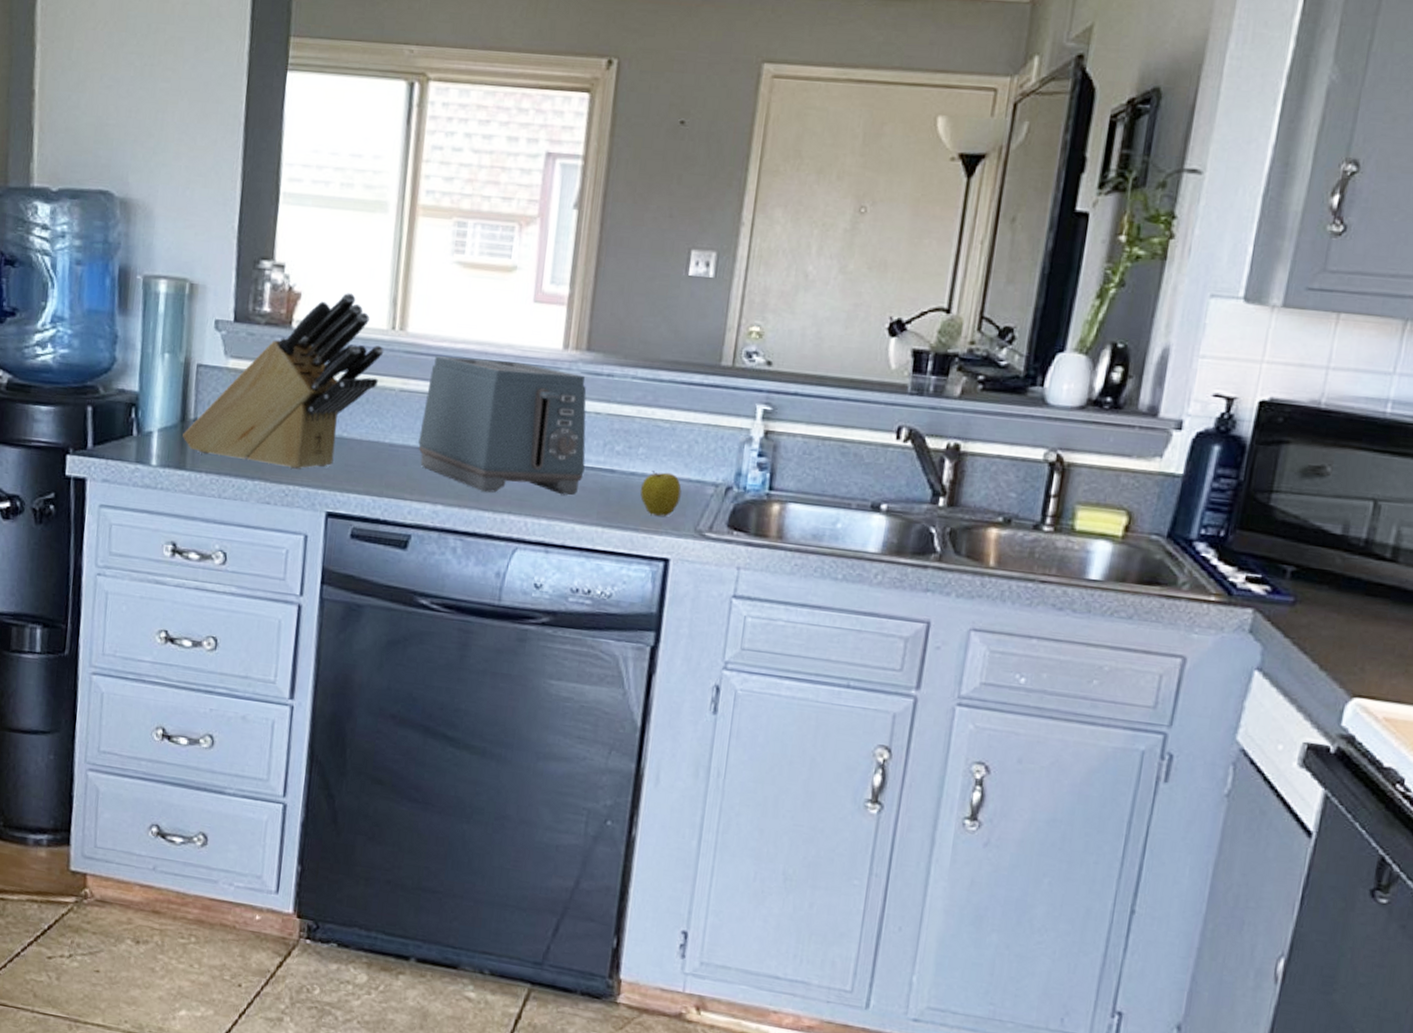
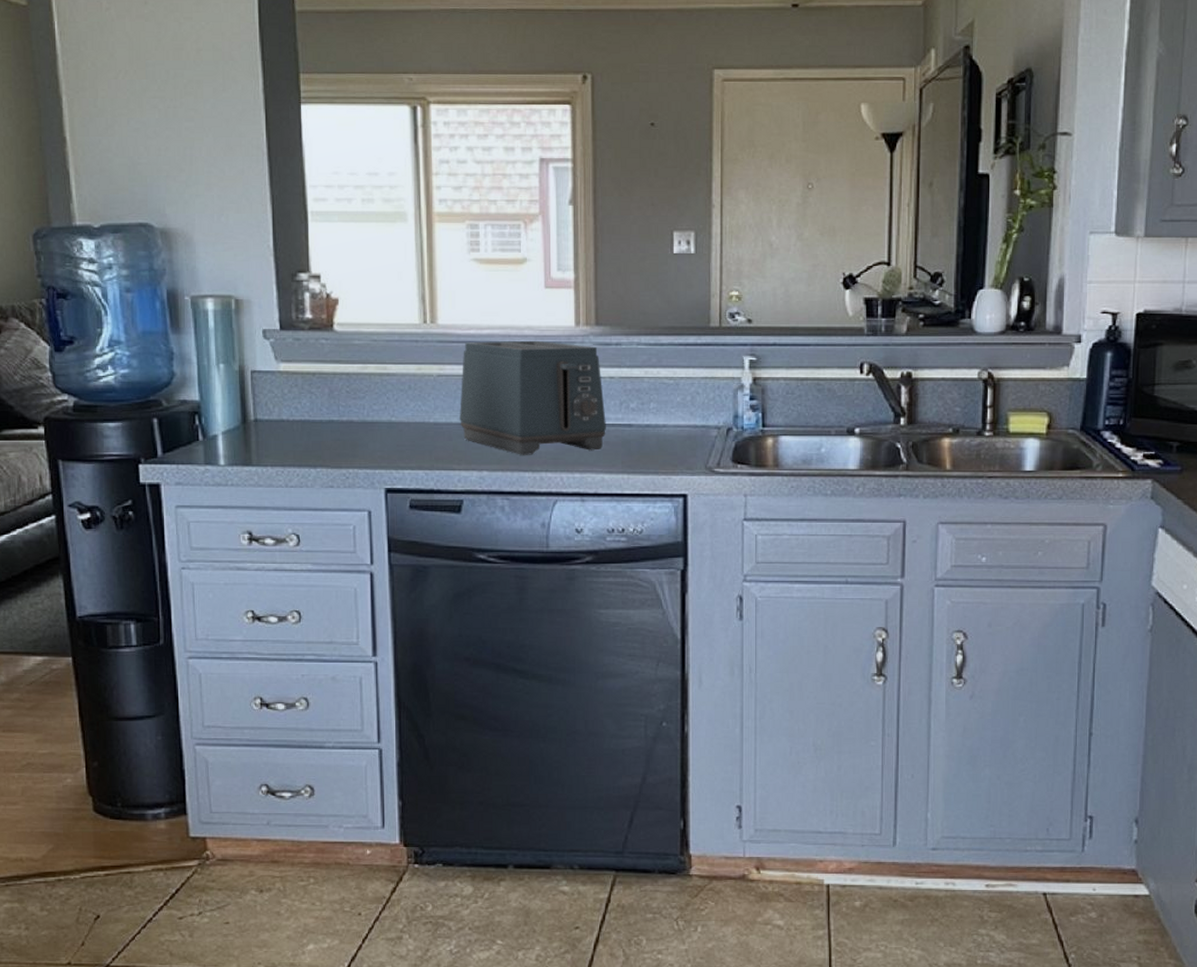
knife block: present [182,293,384,470] -> none [246,295,419,455]
apple: present [640,471,682,516] -> none [656,421,690,459]

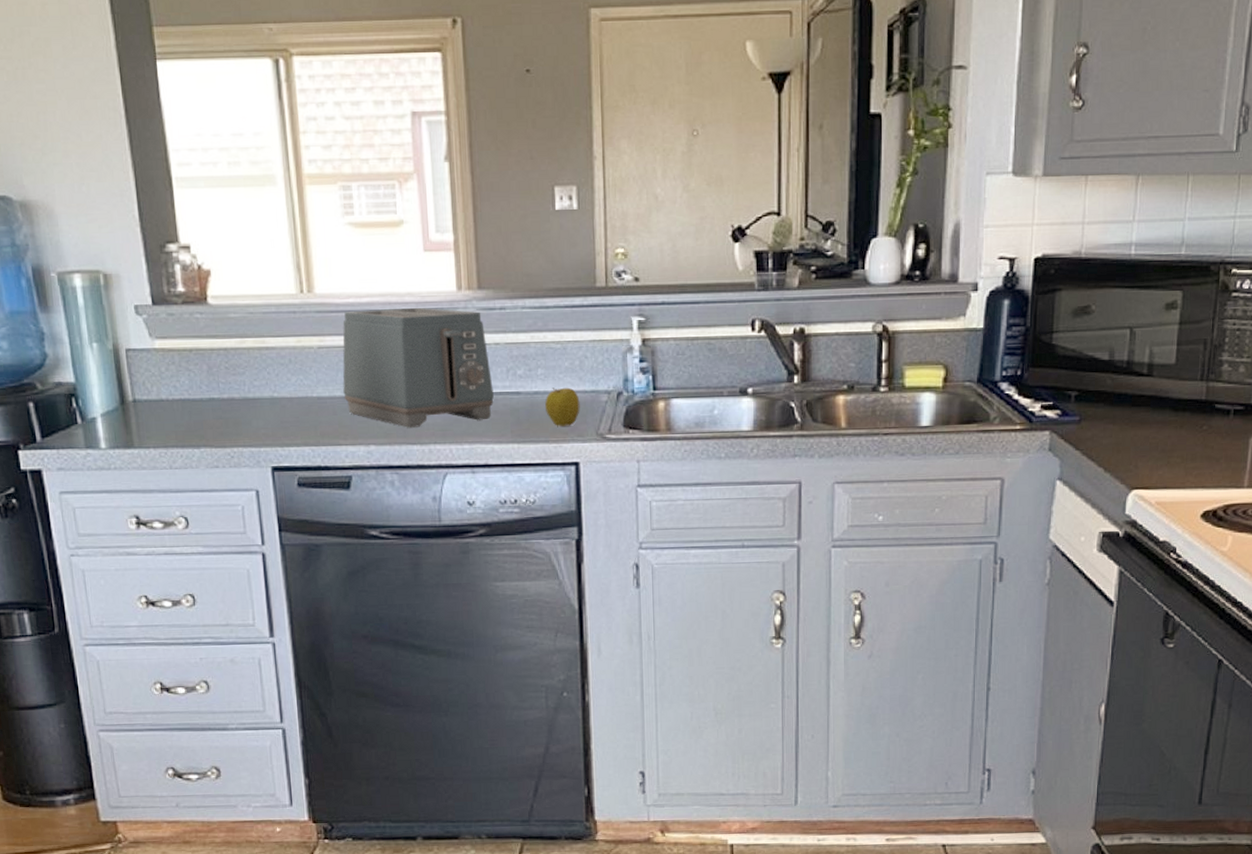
apple: none [656,421,690,459] -> present [545,387,580,426]

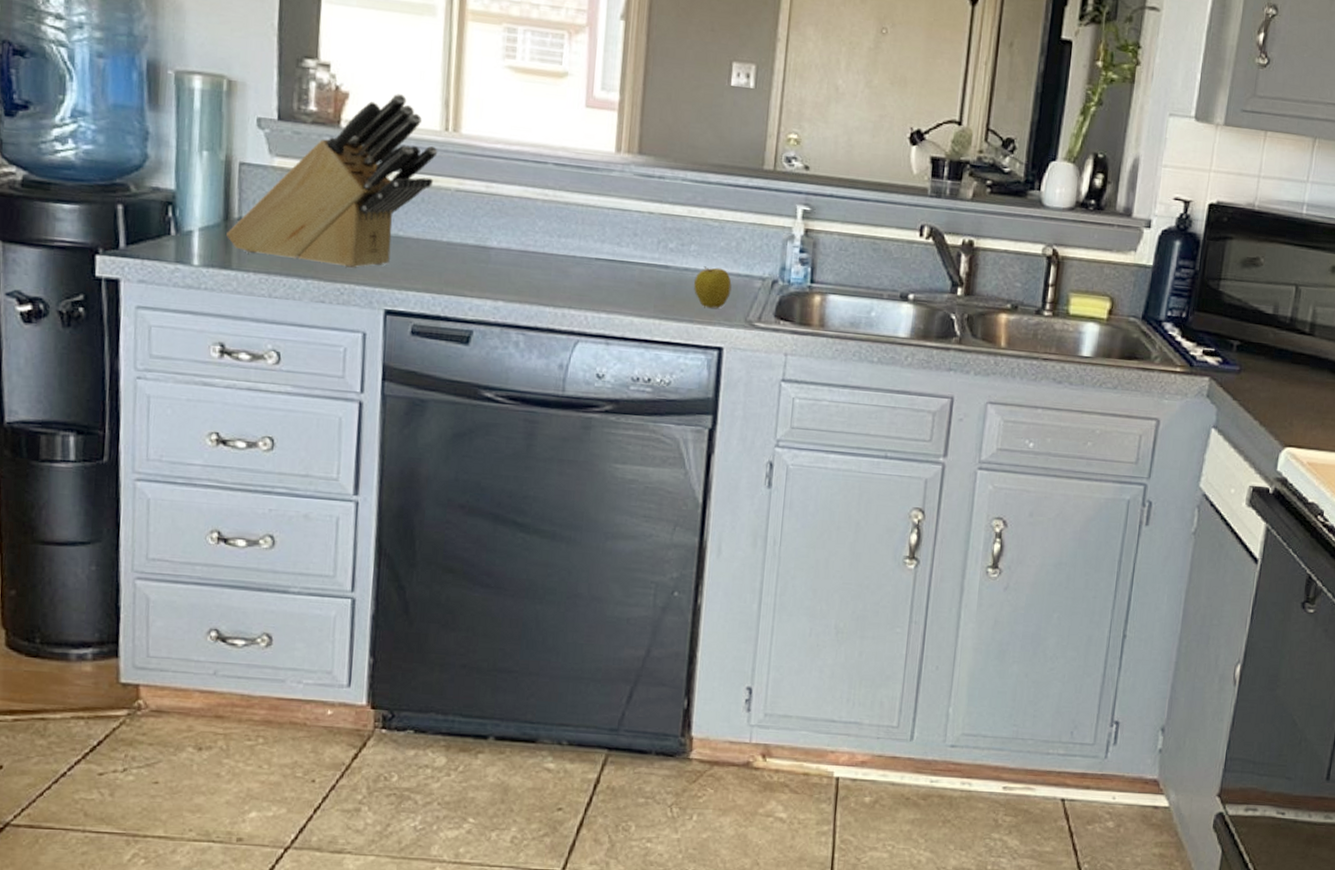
knife block: none [125,264,297,434] -> present [226,94,438,269]
toaster: present [342,307,494,428] -> none [477,157,641,291]

